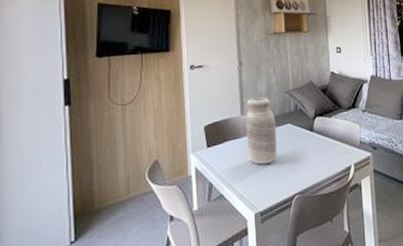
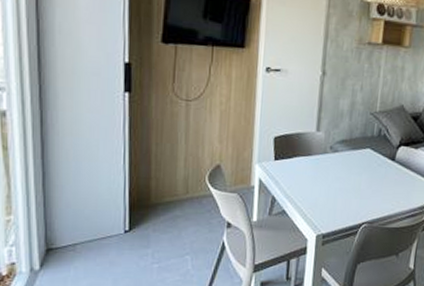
vase: present [245,97,277,165] -> none [318,114,354,188]

